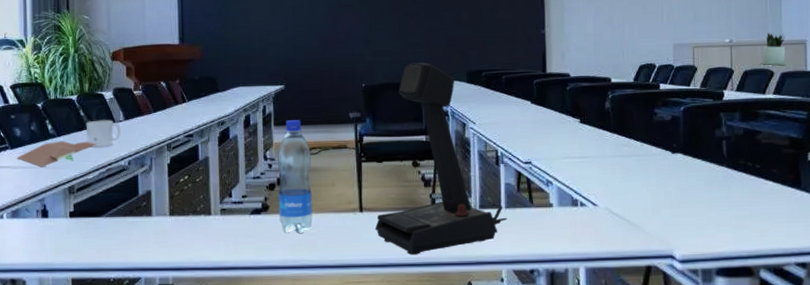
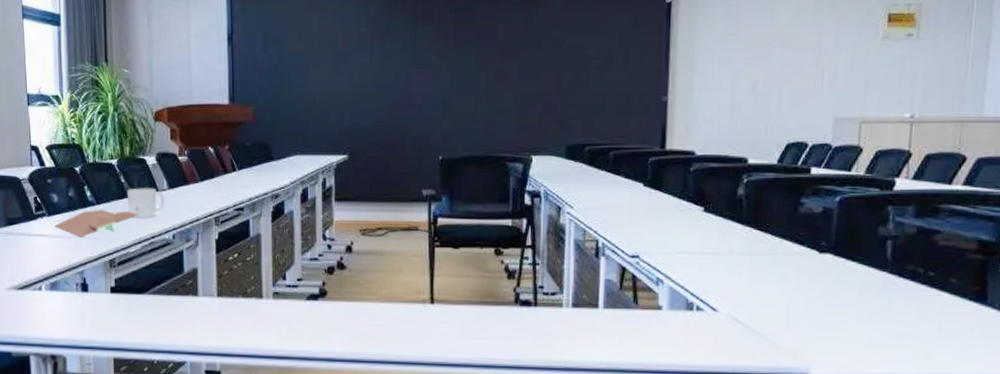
bottle: present [278,120,313,233] -> none [337,196,376,324]
microphone: present [374,62,508,255] -> none [447,133,606,355]
planter: present [760,33,786,66] -> none [950,107,988,149]

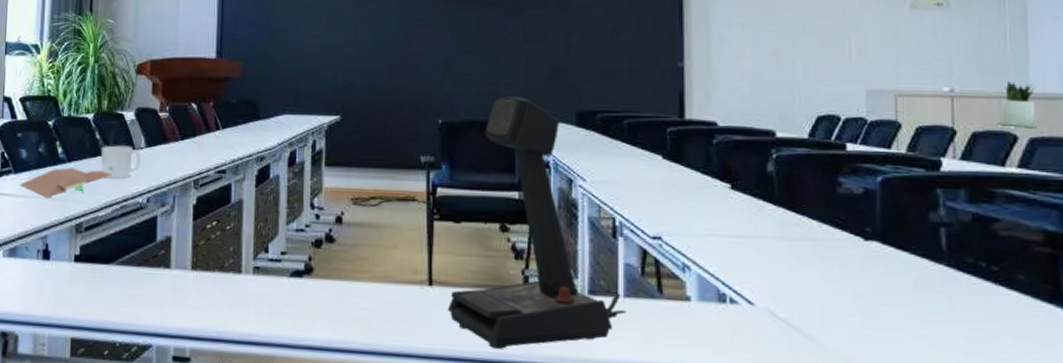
microphone: none [447,133,606,355] -> present [447,96,627,349]
planter: none [950,107,988,149] -> present [997,81,1037,129]

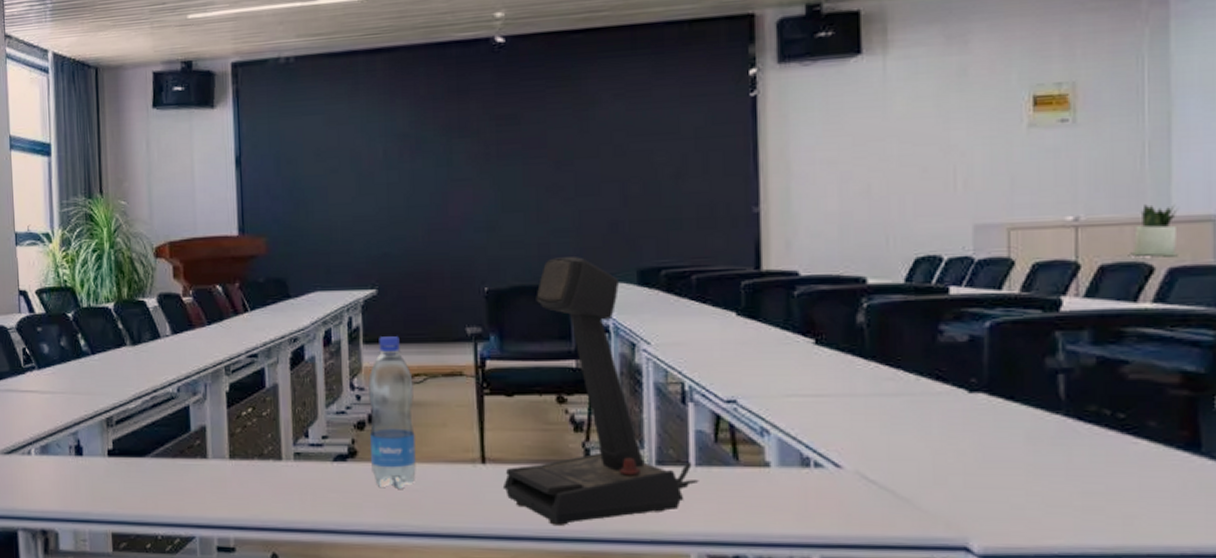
papers: present [20,167,113,198] -> none [45,360,140,393]
mug: present [100,145,141,180] -> none [125,334,167,370]
bottle: none [325,160,369,307] -> present [368,336,416,489]

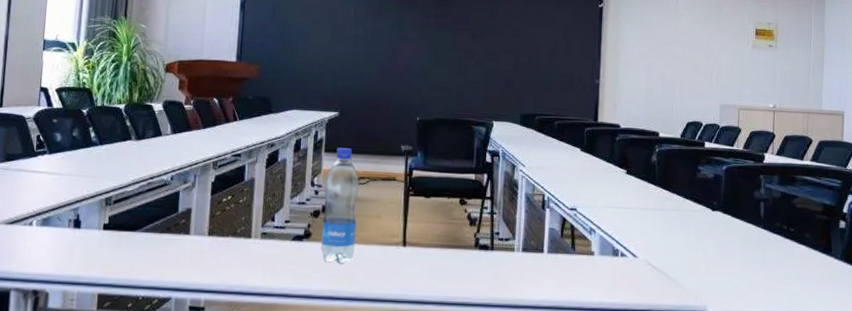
microphone: present [502,257,699,525] -> none [416,101,549,294]
planter: present [1130,204,1178,258] -> none [801,102,825,135]

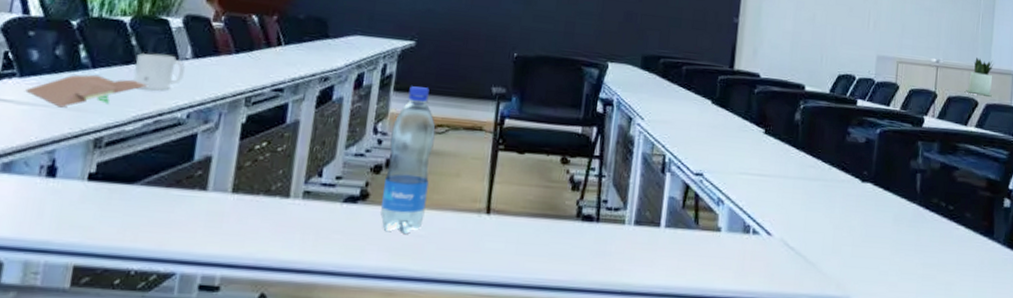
papers: none [54,149,141,176] -> present [26,74,149,108]
mug: none [130,131,167,161] -> present [133,53,185,92]
planter: none [801,102,825,135] -> present [966,57,994,97]

